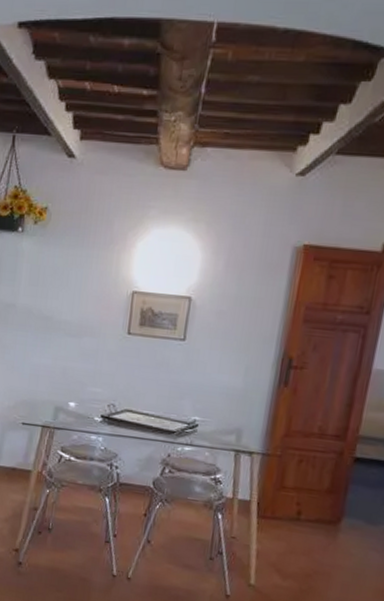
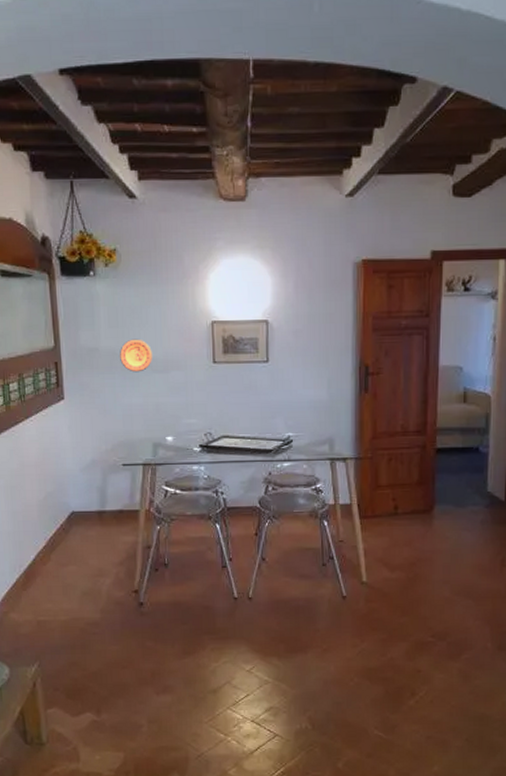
decorative plate: none [35,299,68,334] -> present [120,339,152,373]

